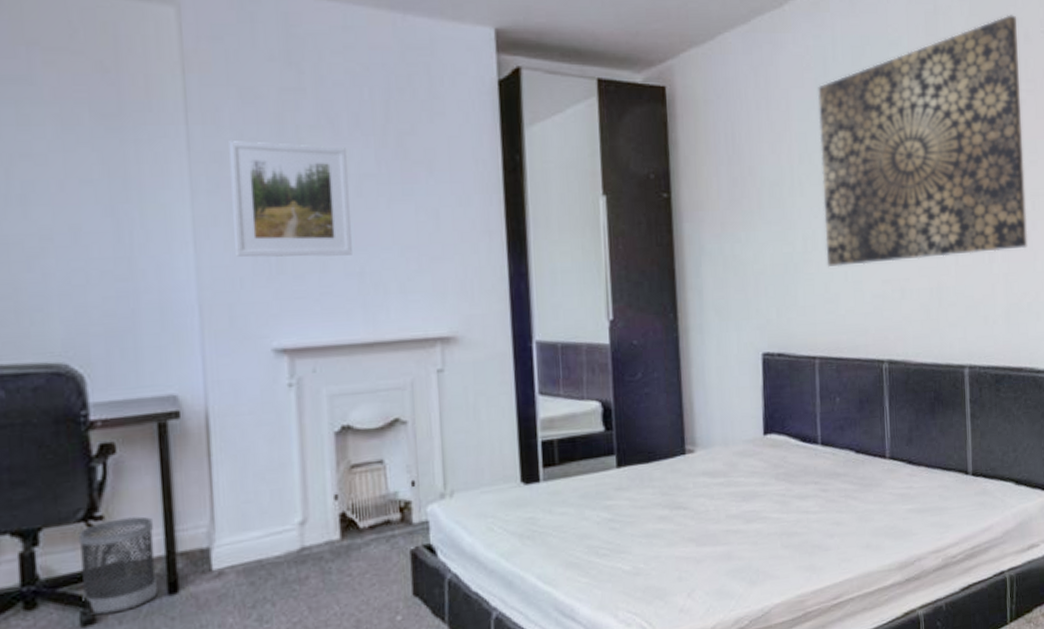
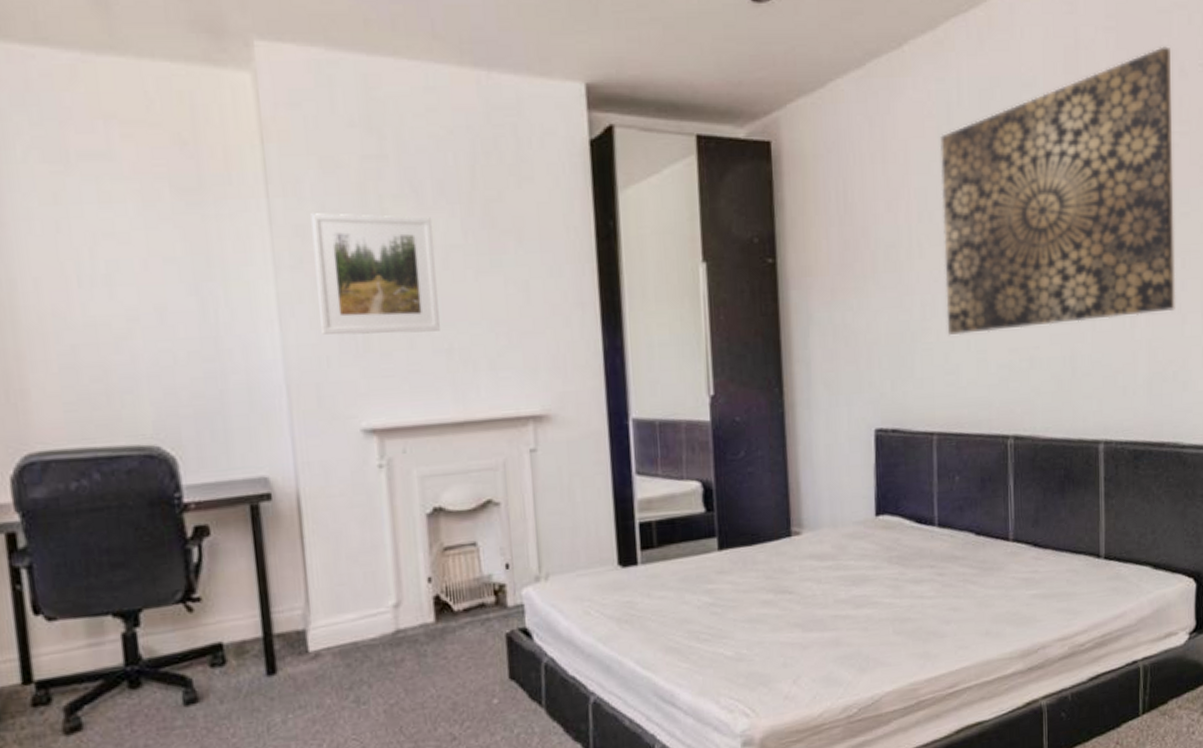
wastebasket: present [78,516,157,615] -> none [177,598,256,695]

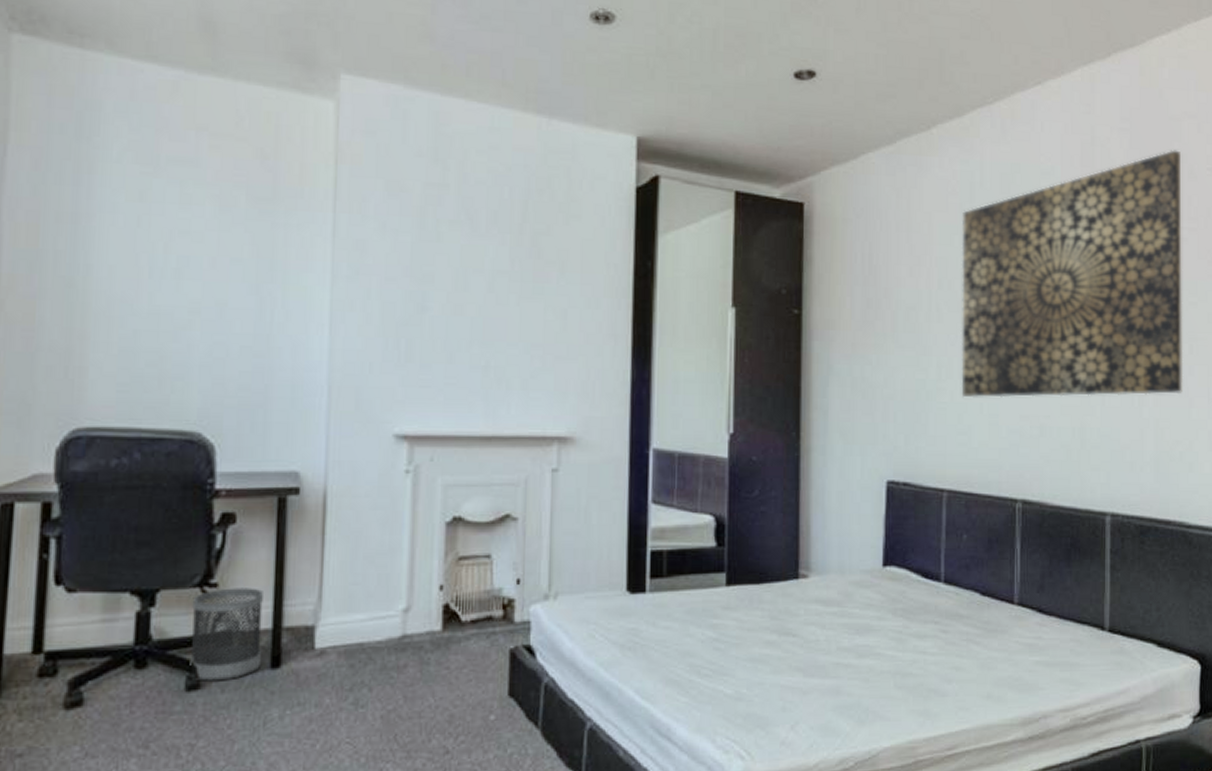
wastebasket: none [177,598,256,695] -> present [190,588,263,682]
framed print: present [311,213,440,335] -> none [368,230,482,349]

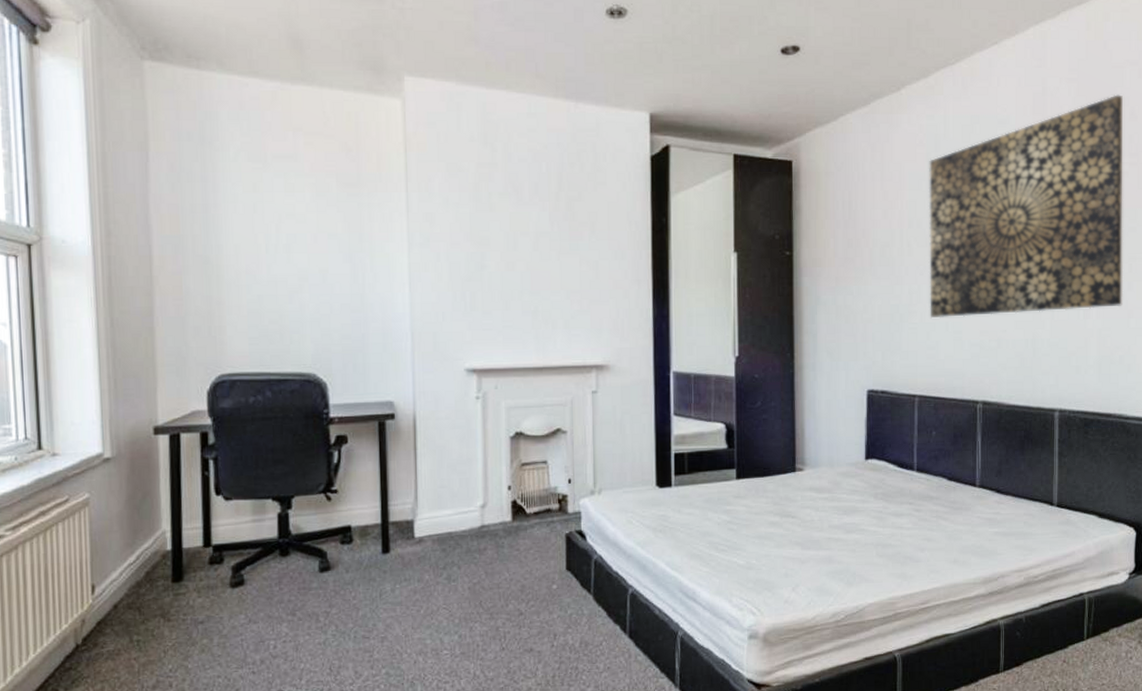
wastebasket: present [190,588,263,682] -> none [319,492,374,565]

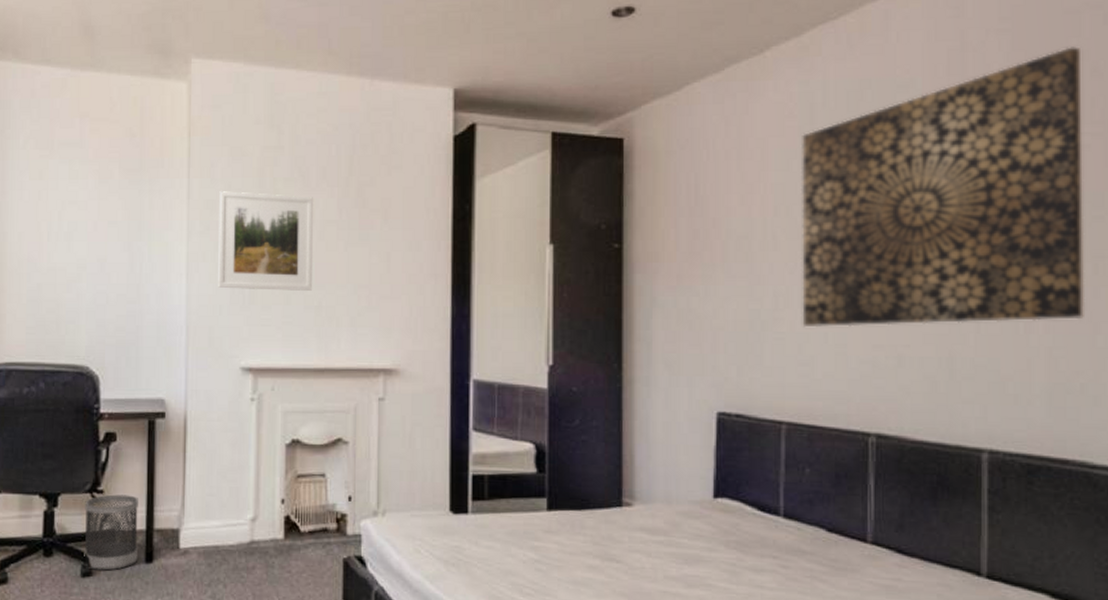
wastebasket: none [319,492,374,565] -> present [84,494,138,571]
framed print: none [438,205,529,297] -> present [218,191,313,291]

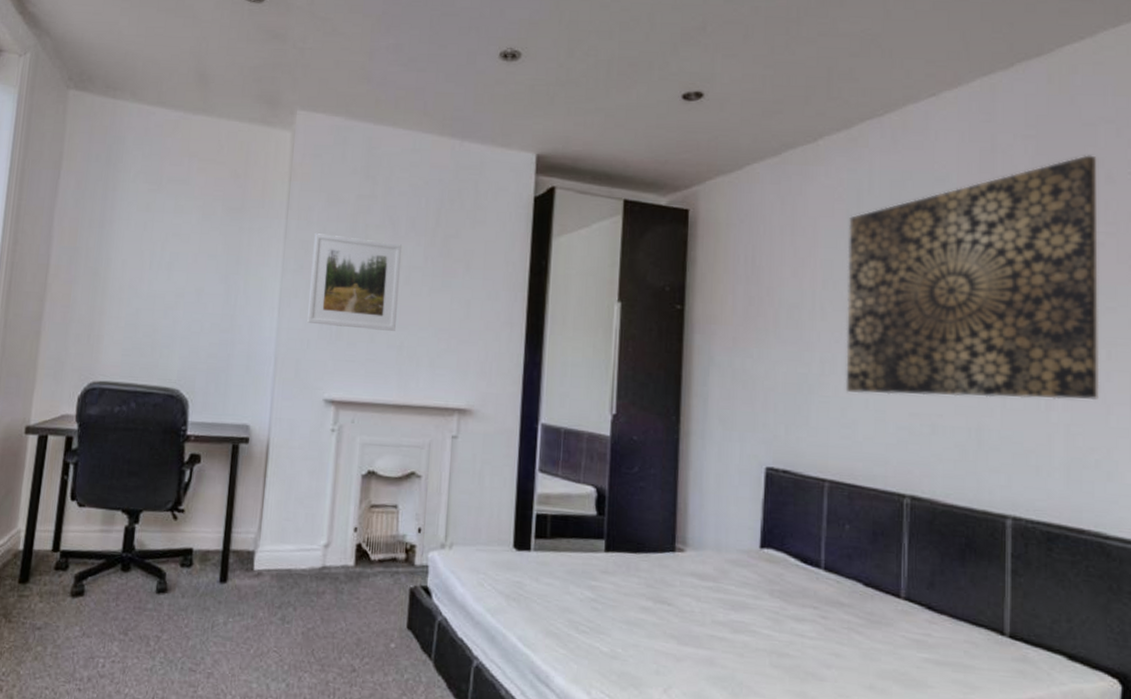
wastebasket: present [84,494,138,571] -> none [160,514,217,588]

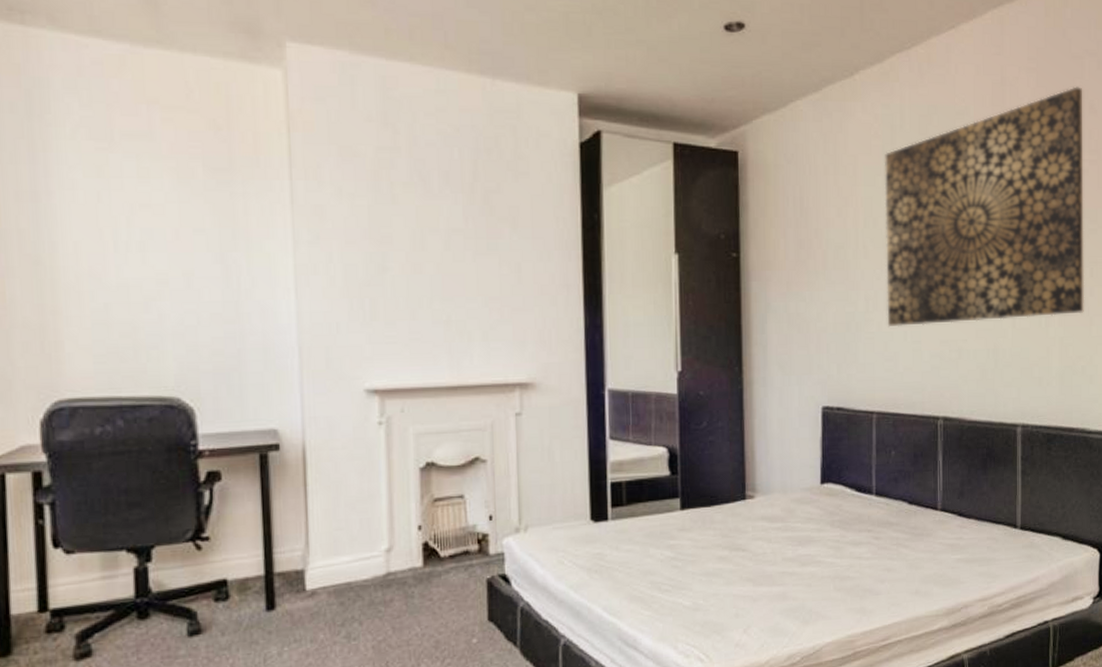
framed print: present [307,233,402,331] -> none [329,196,440,305]

